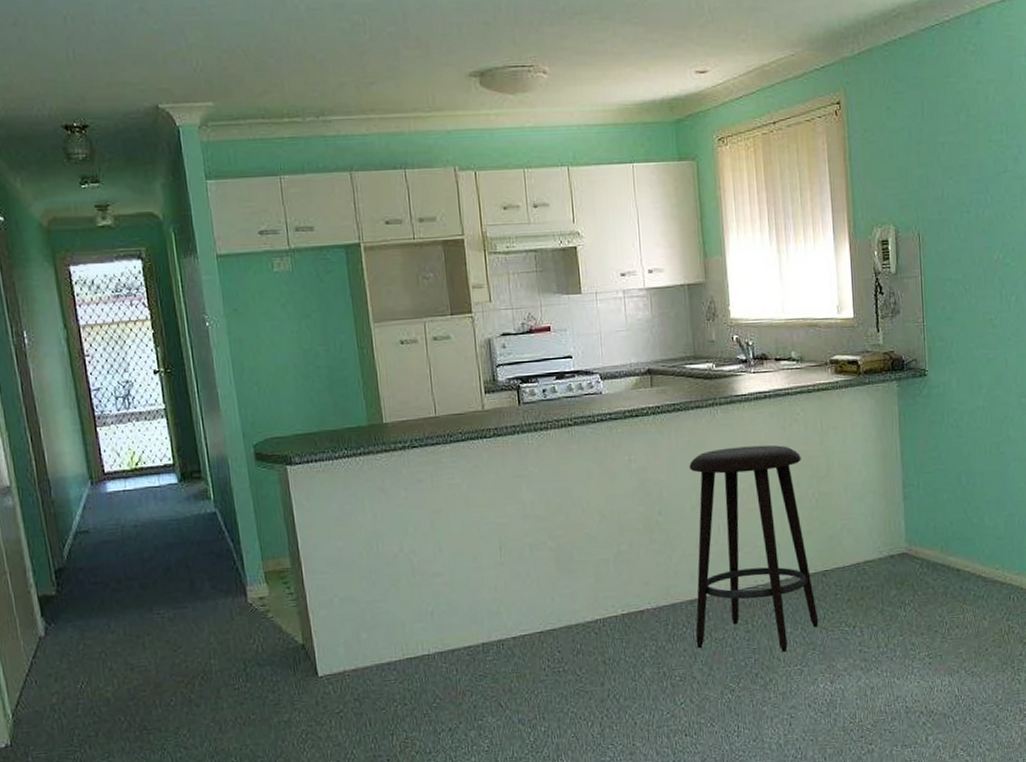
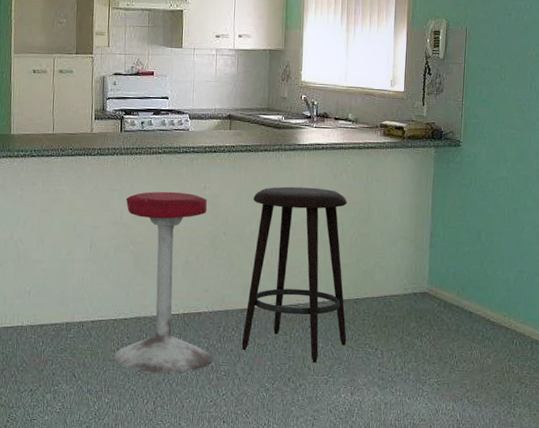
stool: none [535,469,664,690] -> present [113,191,213,374]

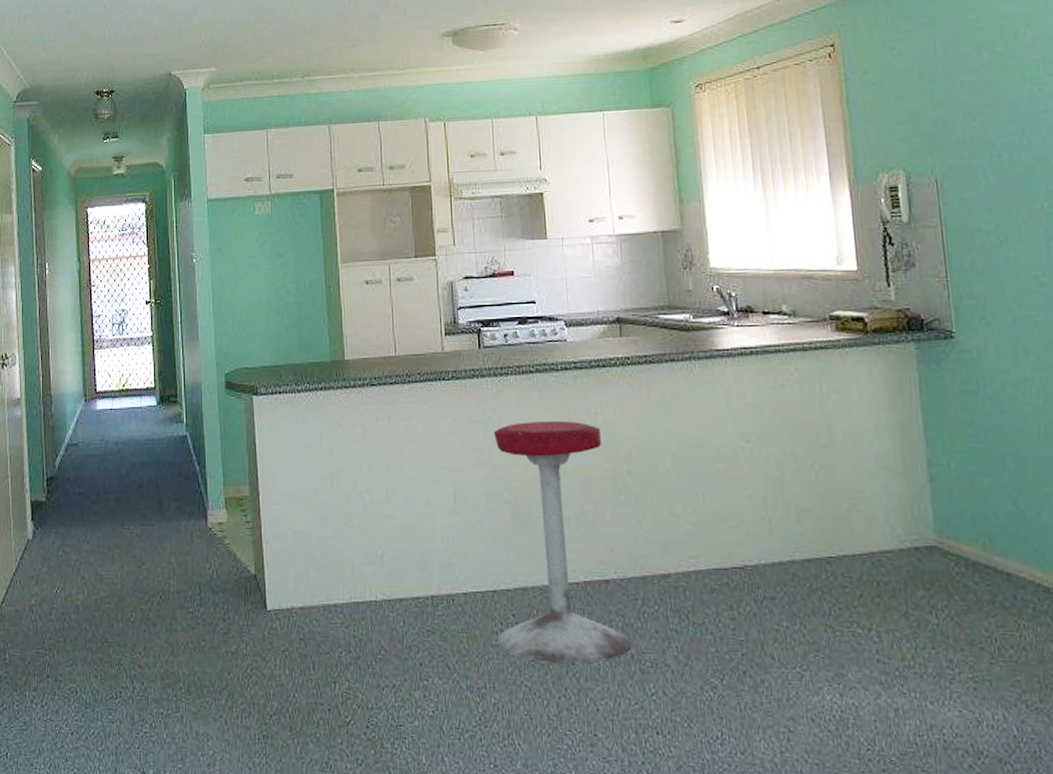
stool: present [241,186,347,364] -> none [662,406,823,651]

